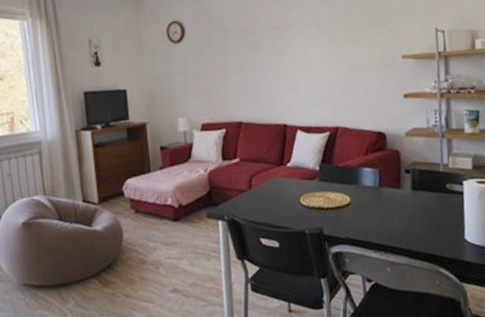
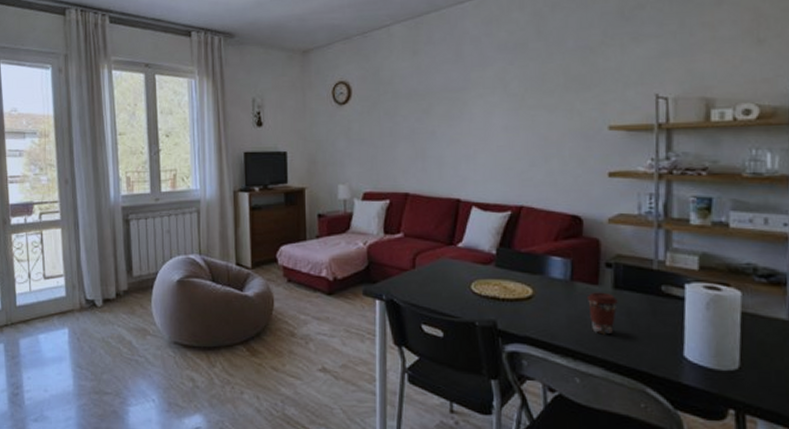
coffee cup: none [392,194,416,229] -> present [586,292,618,335]

